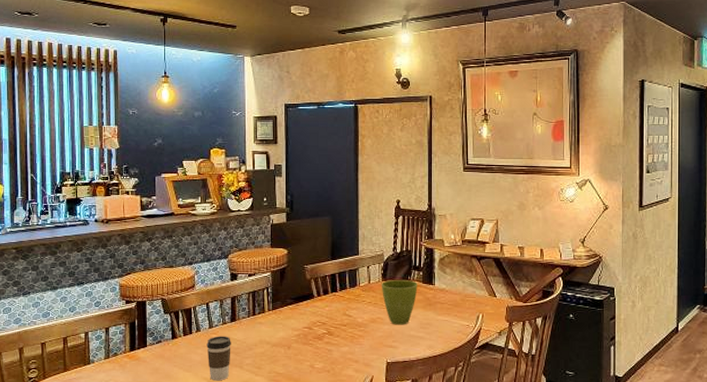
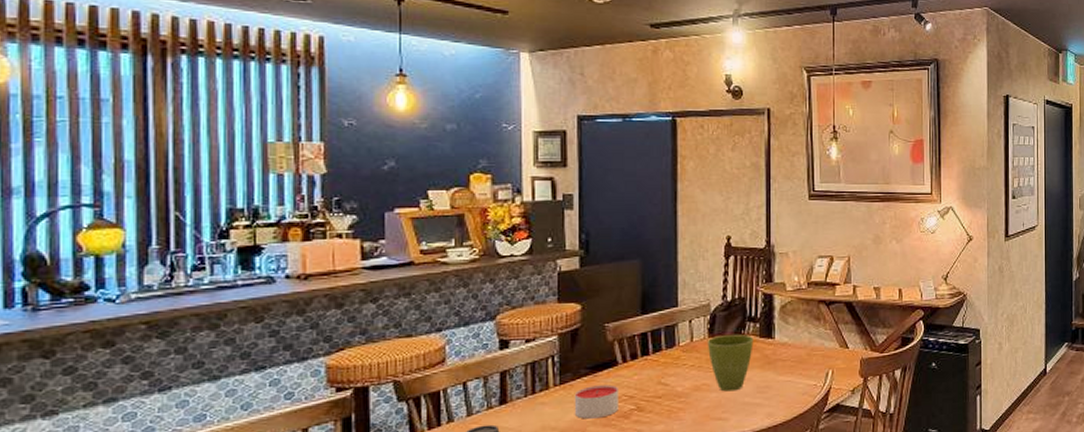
candle: none [282,313,314,338] -> present [574,385,618,419]

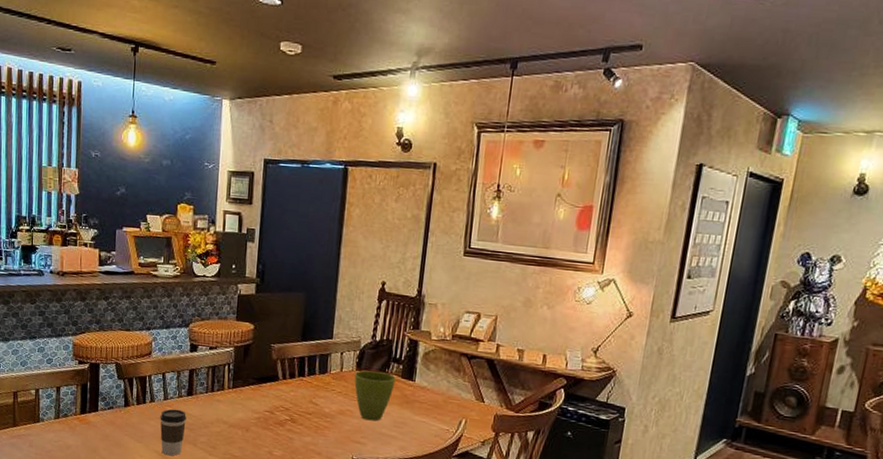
candle: present [574,385,618,419] -> none [242,393,277,422]

